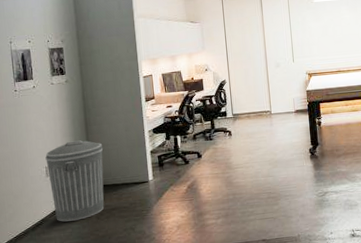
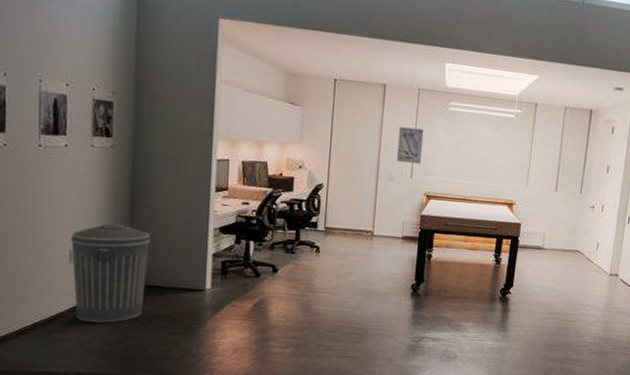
wall art: none [277,21,299,52] -> present [396,126,424,165]

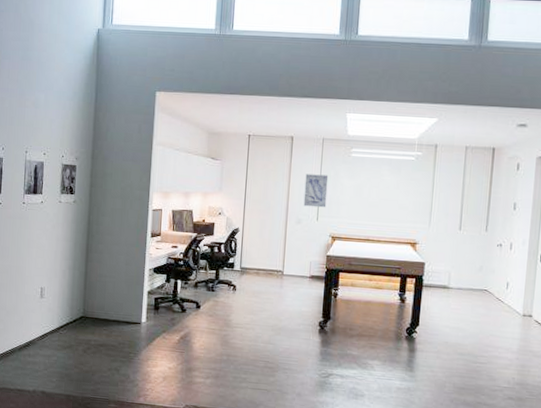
trash can: present [71,223,151,323] -> none [42,265,101,350]

